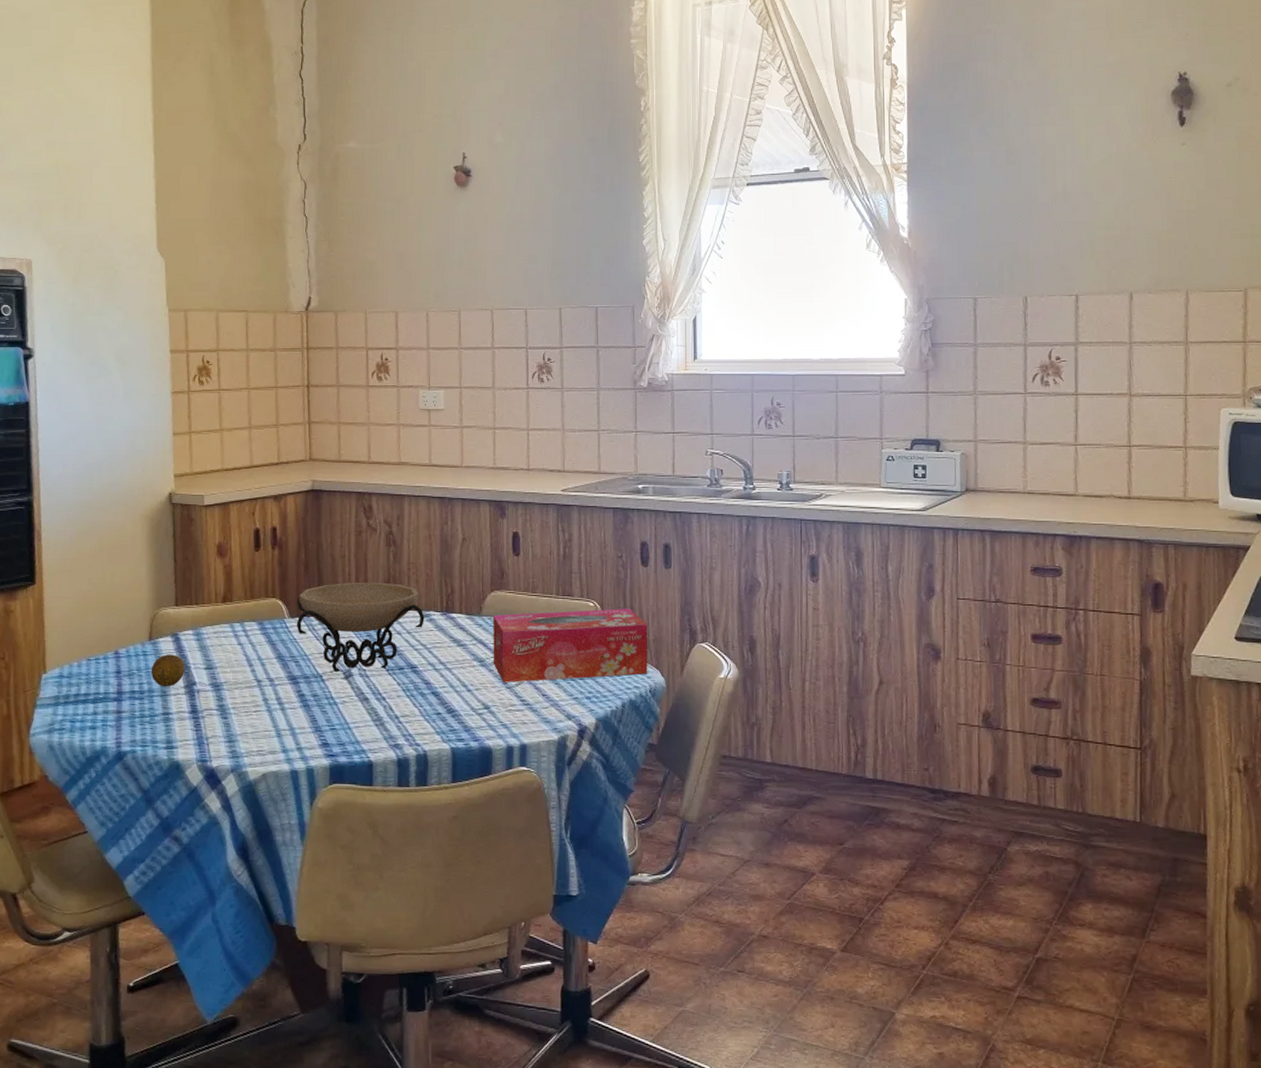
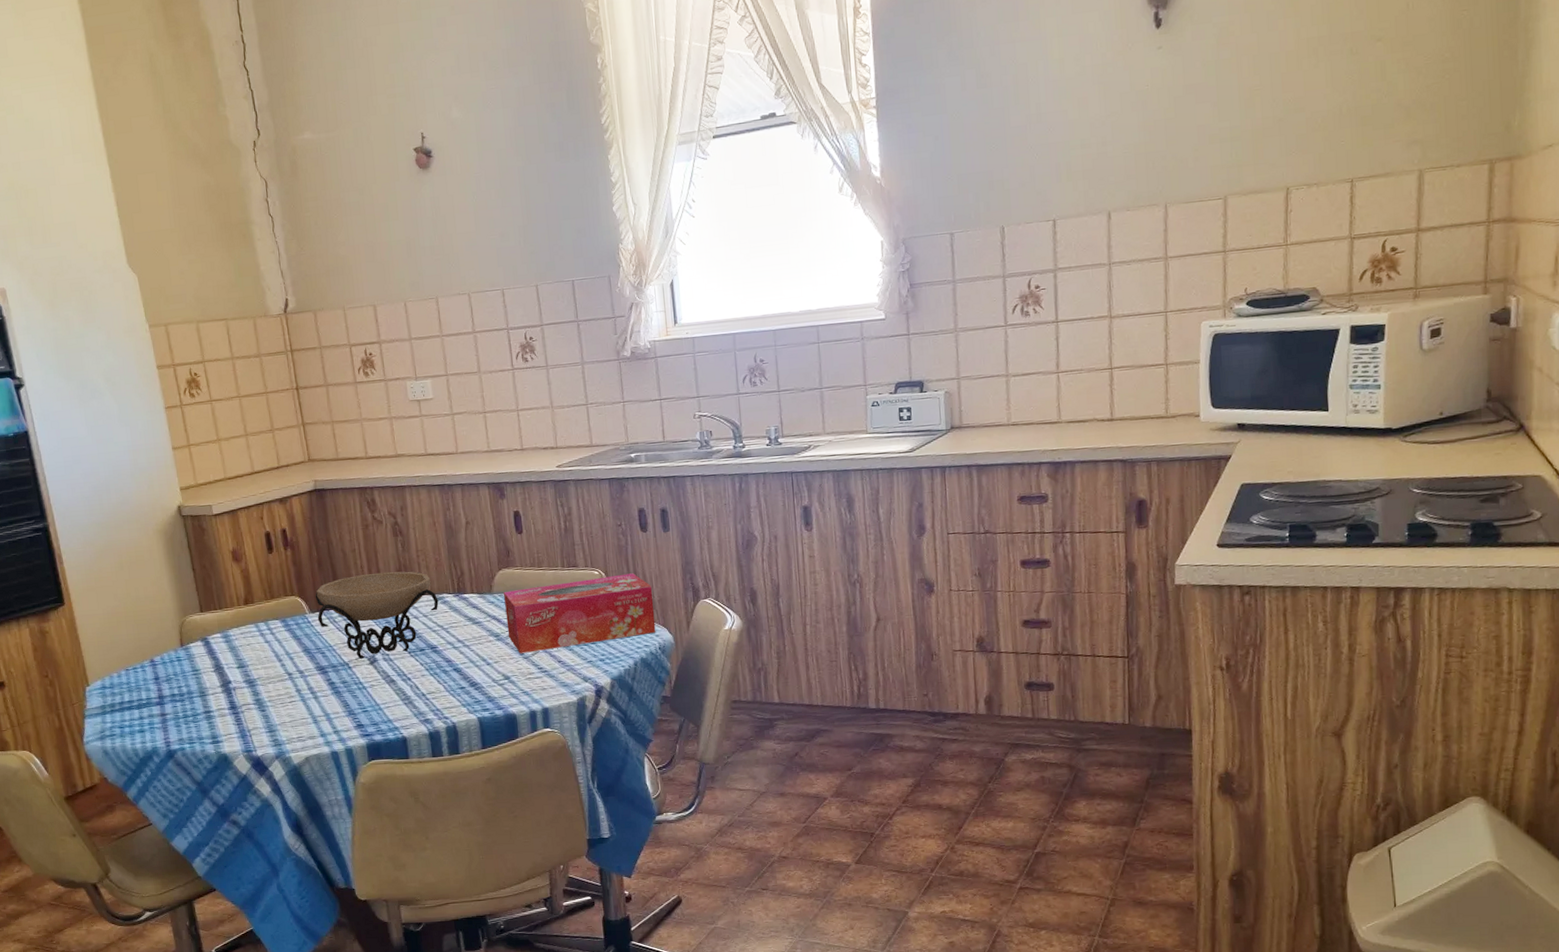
fruit: present [150,654,185,687] -> none [186,657,219,688]

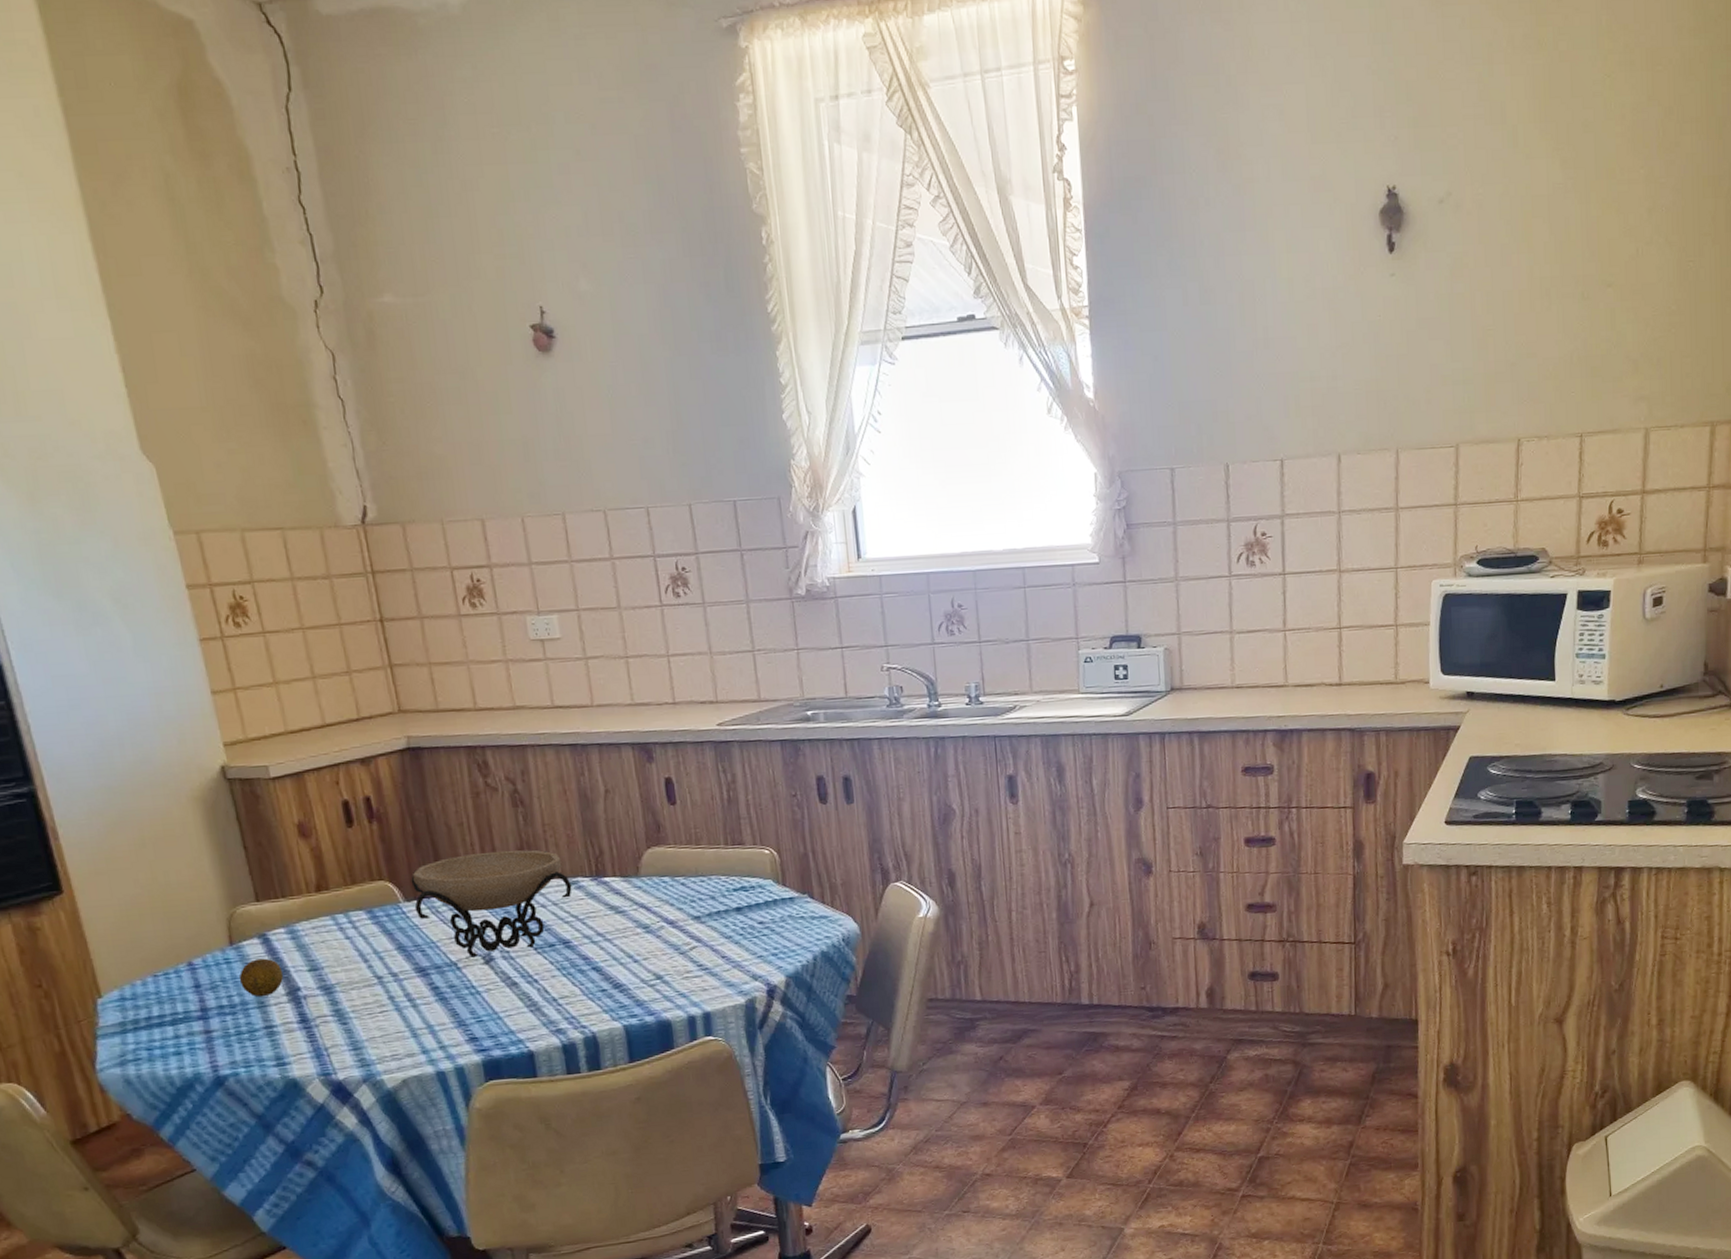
fruit: none [186,657,219,688] -> present [239,958,284,997]
tissue box: present [503,573,656,654] -> none [652,852,839,948]

